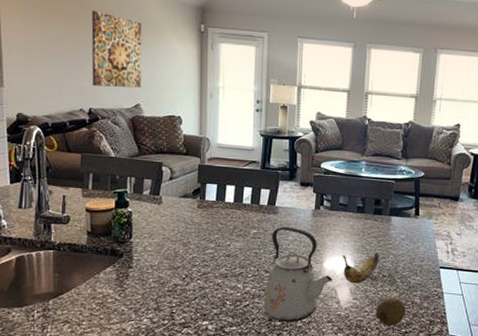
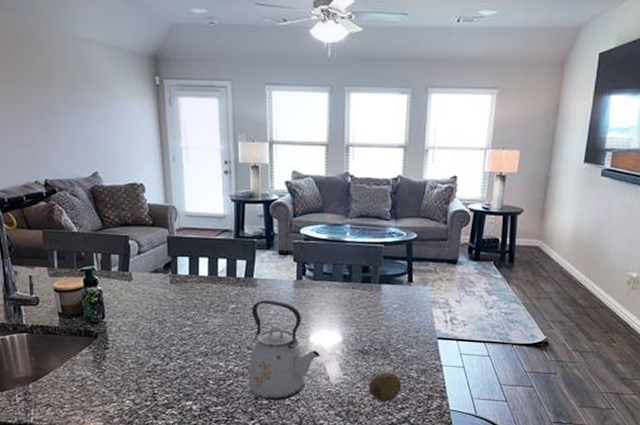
wall art: present [91,11,142,88] -> none [35,68,97,154]
banana: present [343,253,379,284] -> none [330,325,370,359]

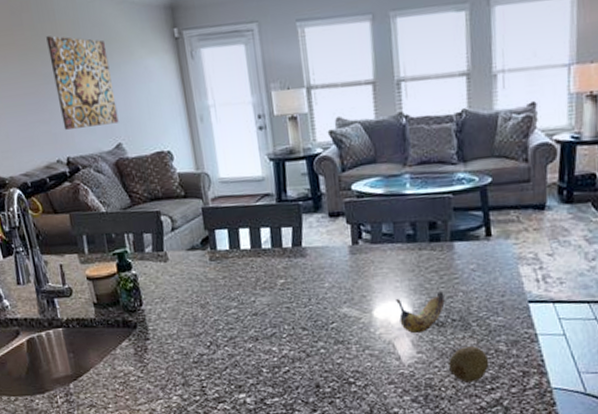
wall art: none [35,68,97,154] -> present [46,35,119,130]
kettle: present [248,300,320,401] -> none [303,270,387,389]
banana: none [330,325,370,359] -> present [396,291,445,334]

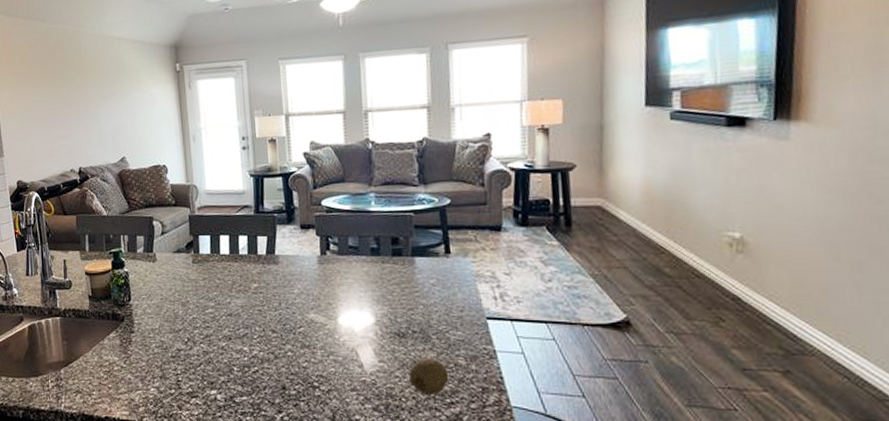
wall art: present [46,35,119,130] -> none [73,67,125,144]
banana: present [396,291,445,334] -> none [360,303,406,343]

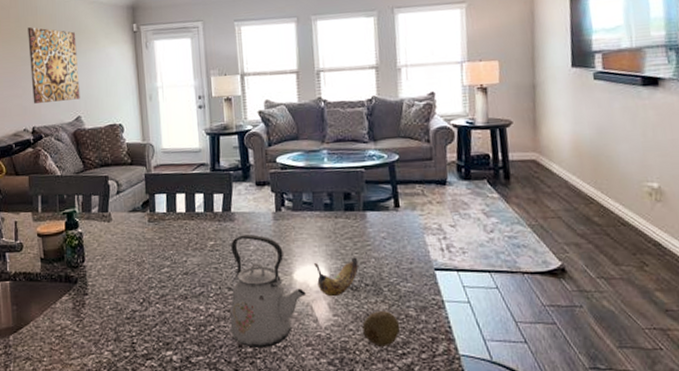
wall art: none [73,67,125,144] -> present [28,27,80,103]
kettle: none [274,278,351,392] -> present [230,234,306,349]
banana: none [360,303,406,343] -> present [314,257,359,297]

